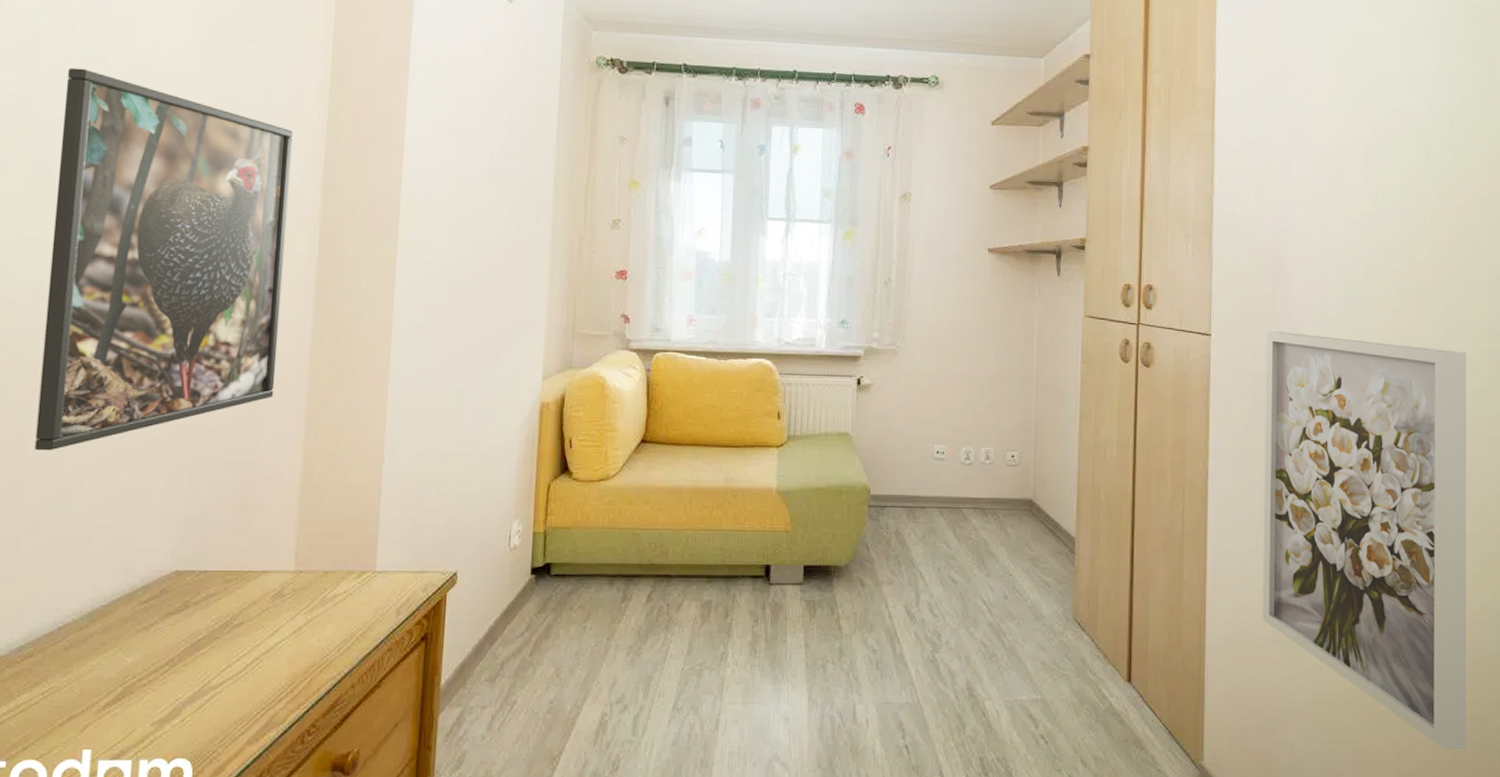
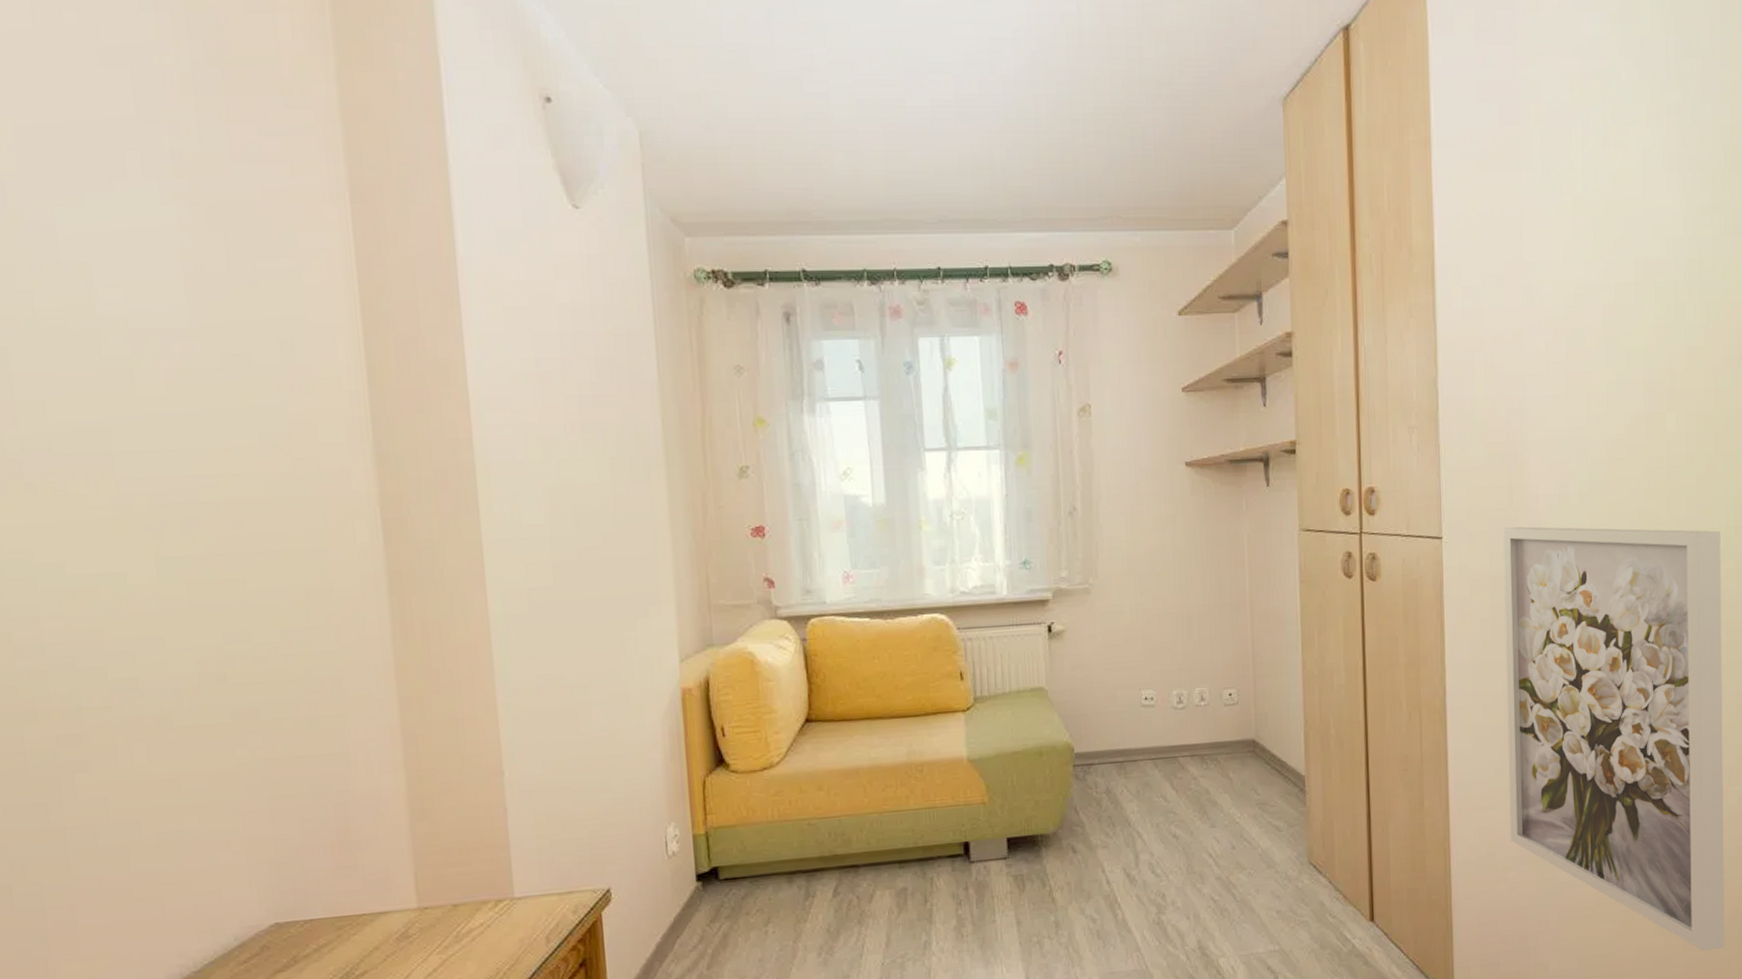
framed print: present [34,67,293,451] -> none [17,335,358,806]

